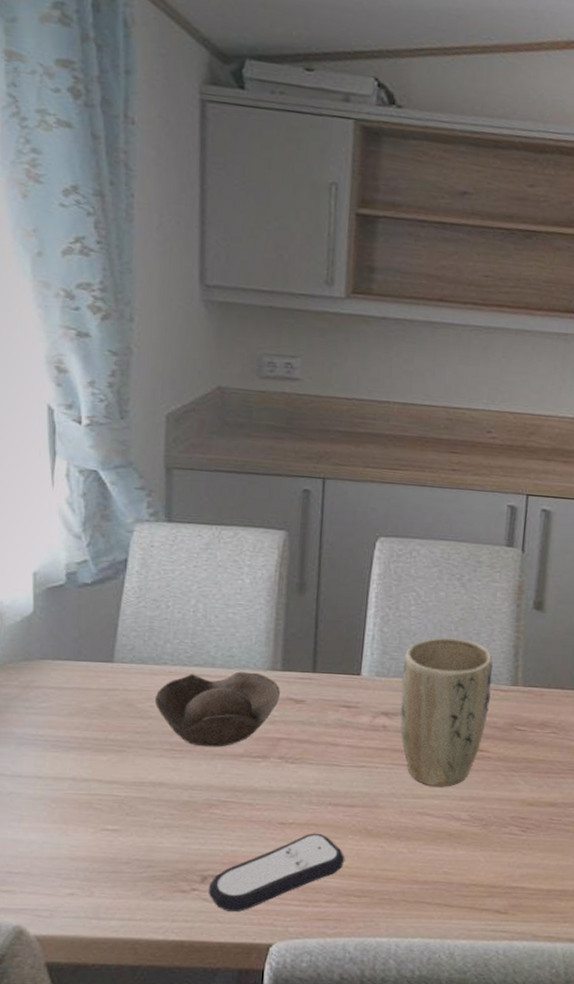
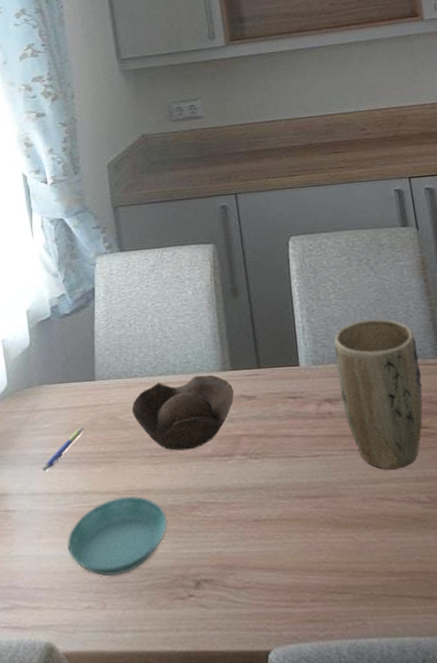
pen: none [32,710,92,754] -> present [42,427,84,472]
saucer: none [54,787,179,866] -> present [67,496,168,576]
remote control: present [209,833,345,911] -> none [203,528,321,617]

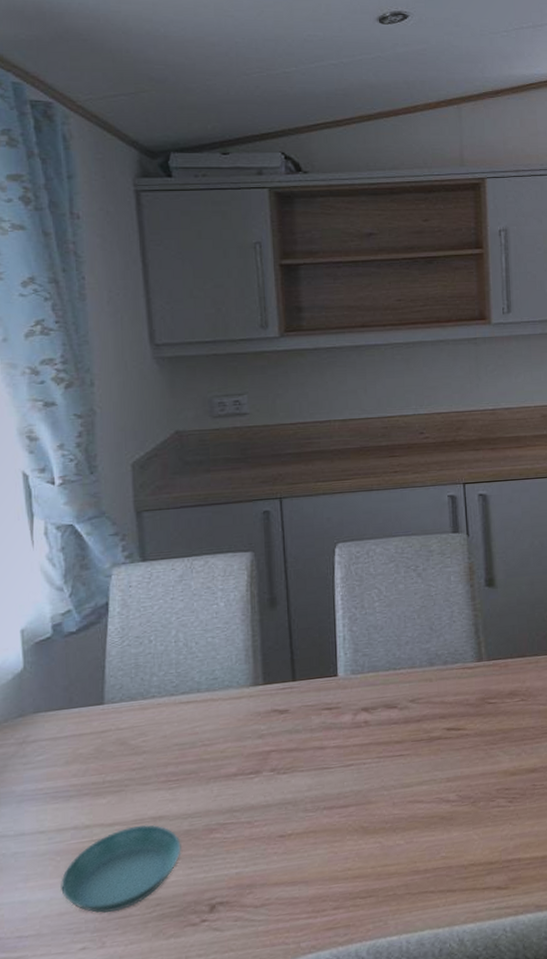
pen: present [42,427,84,472] -> none [33,756,88,809]
bowl: present [131,374,234,451] -> none [146,690,265,773]
plant pot: present [334,318,423,470] -> none [376,625,460,773]

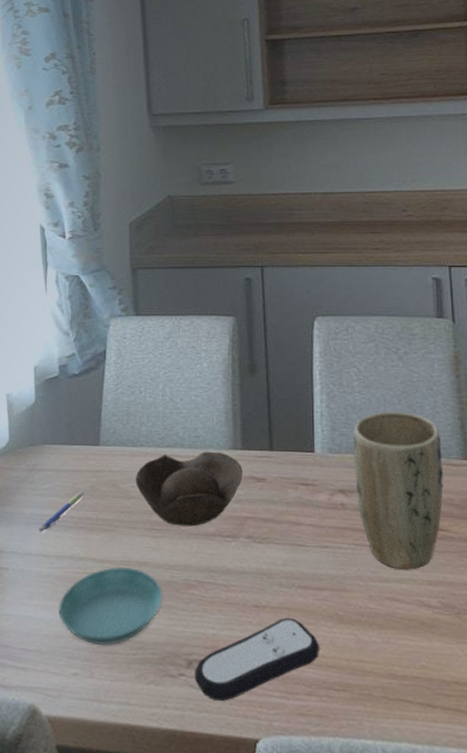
pen: none [33,756,88,809] -> present [38,491,85,533]
bowl: none [146,690,265,773] -> present [135,451,242,527]
remote control: none [218,839,347,938] -> present [195,617,320,701]
plant pot: none [376,625,460,773] -> present [354,411,444,570]

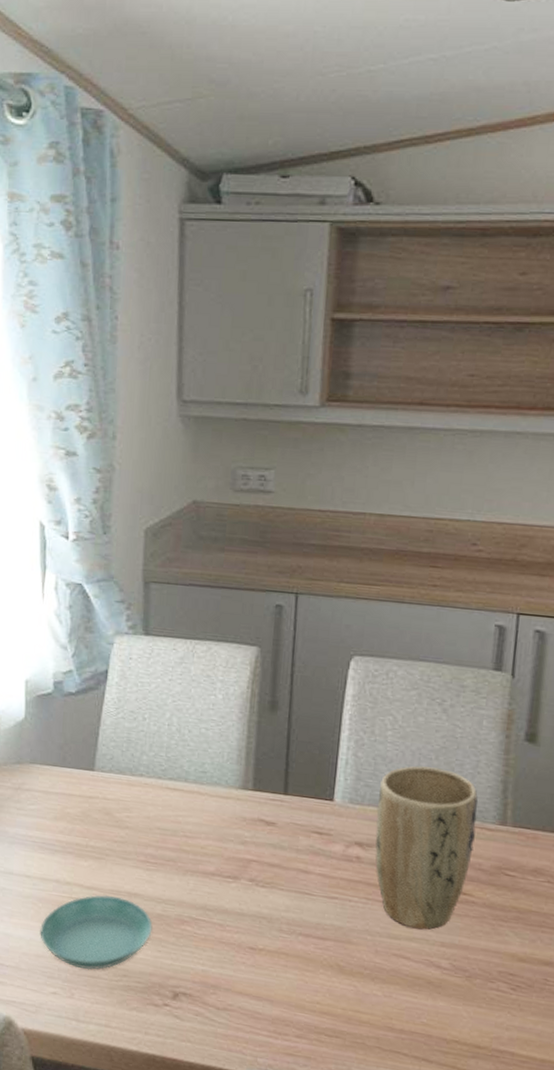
pen: present [38,491,85,533] -> none [22,816,75,854]
bowl: present [135,451,242,527] -> none [131,787,251,864]
remote control: present [195,617,320,701] -> none [180,962,316,1034]

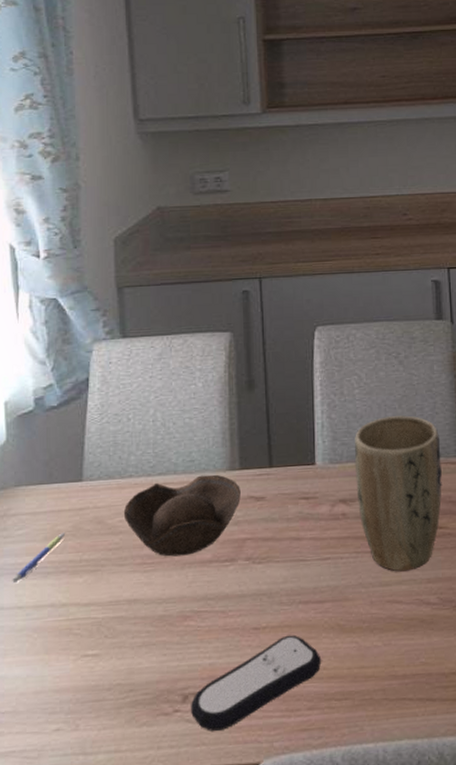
pen: none [22,816,75,854] -> present [12,532,66,584]
saucer: present [40,894,153,970] -> none [37,607,155,695]
bowl: none [131,787,251,864] -> present [123,474,241,557]
remote control: none [180,962,316,1034] -> present [191,634,322,731]

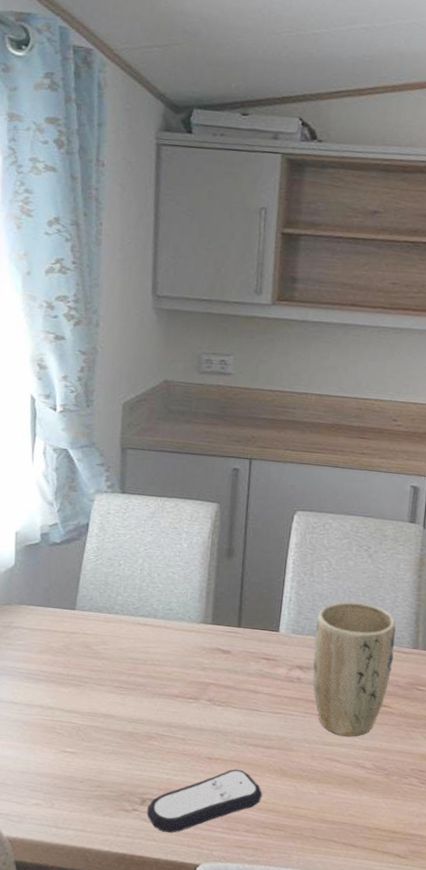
pen: present [12,532,66,584] -> none [10,649,58,683]
bowl: present [123,474,241,557] -> none [107,623,210,688]

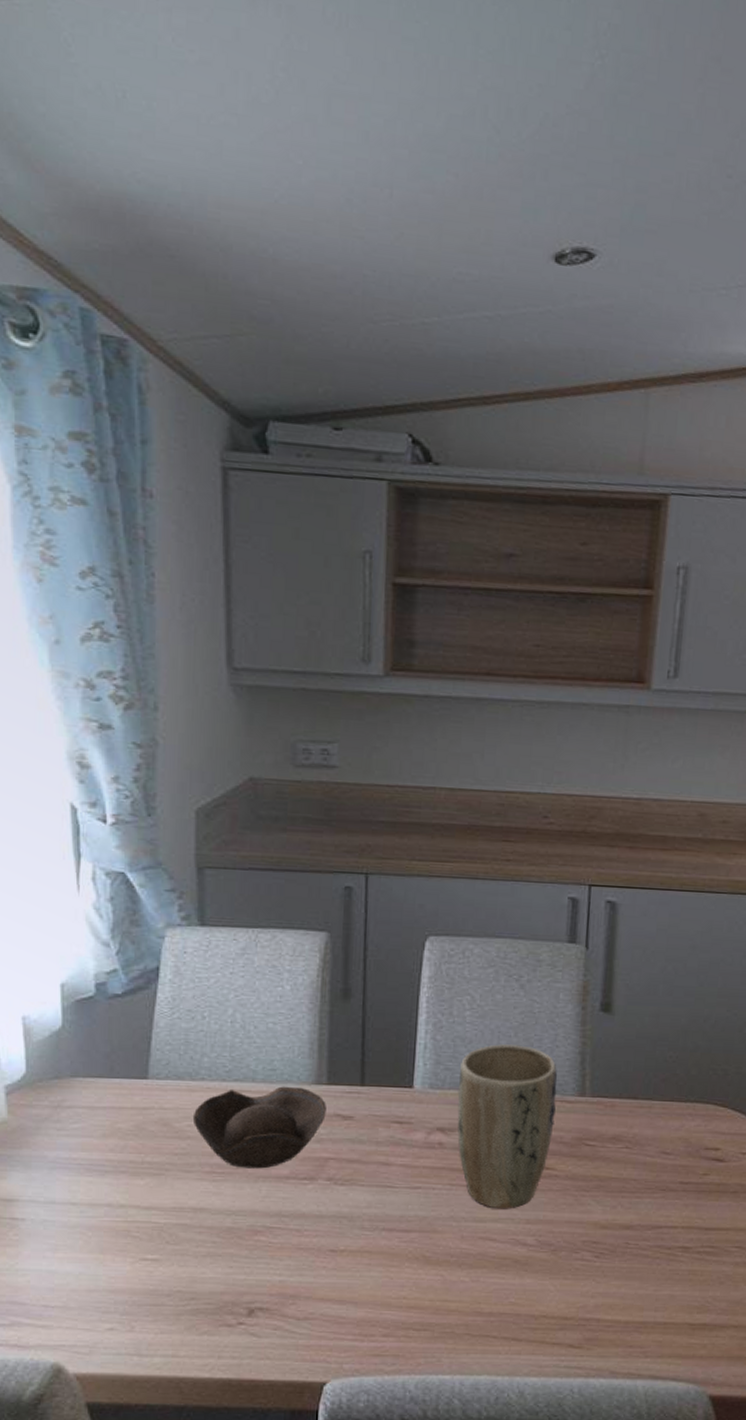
bowl: none [107,623,210,688] -> present [192,1086,326,1169]
remote control: present [147,769,263,833] -> none [256,1261,402,1347]

